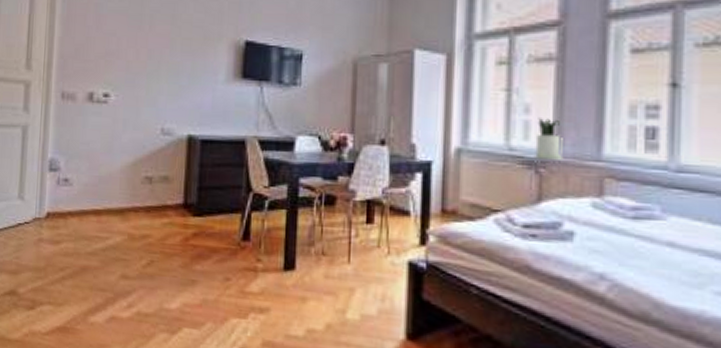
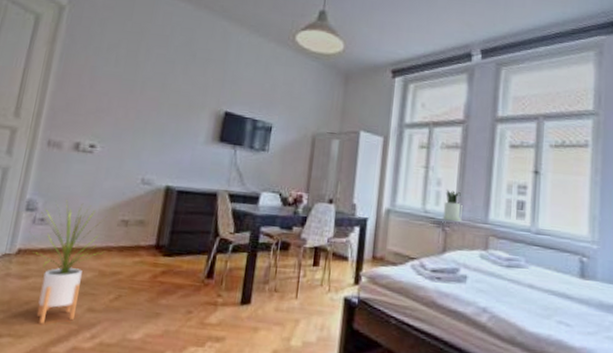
house plant: none [55,157,131,293] -> present [29,200,108,325]

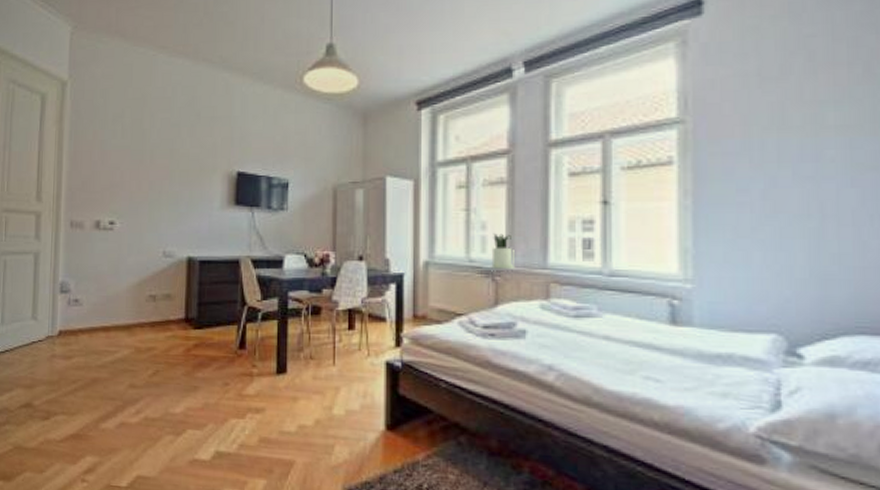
house plant: present [29,200,108,325] -> none [66,279,136,402]

